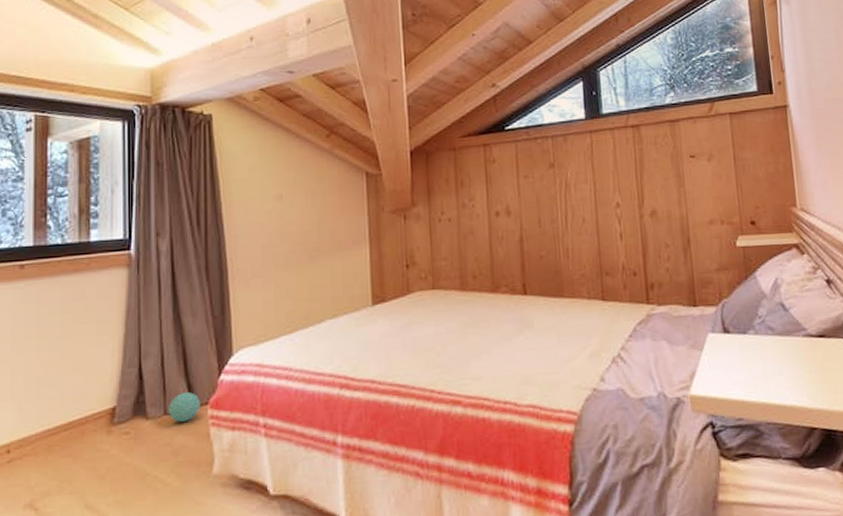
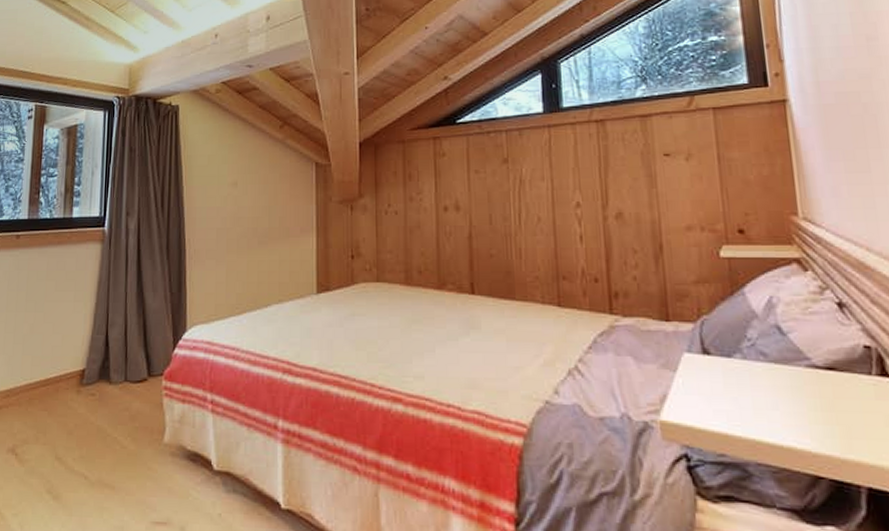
decorative ball: present [168,392,200,423] -> none [128,362,156,391]

